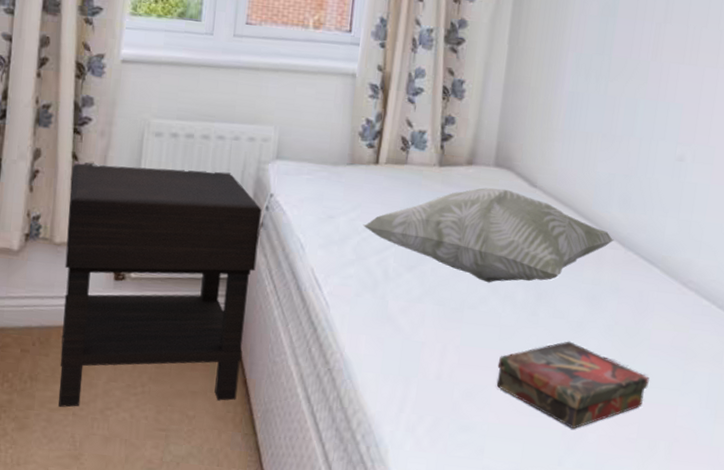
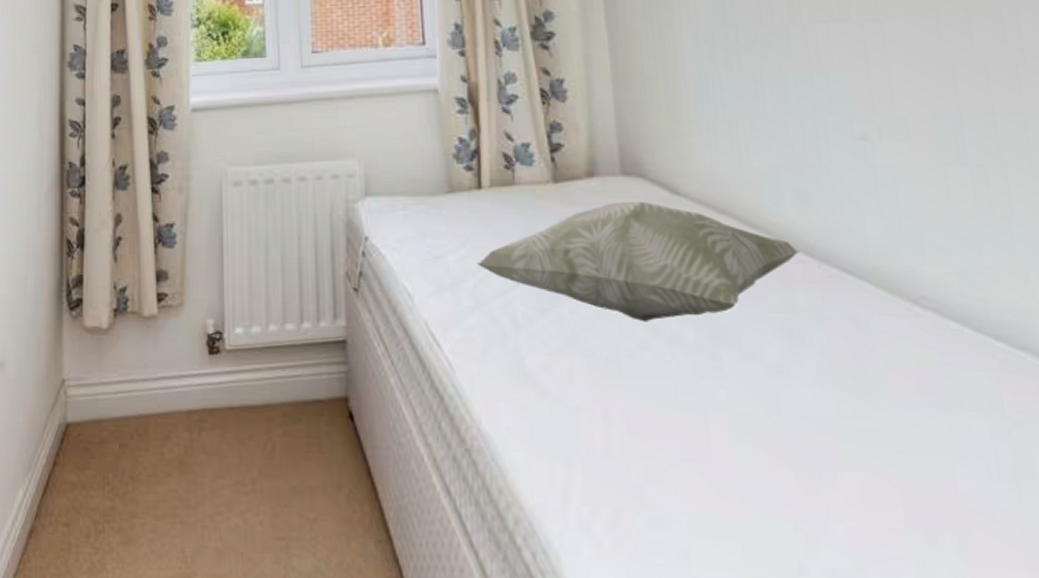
nightstand: present [58,164,262,408] -> none [153,217,362,514]
book: present [496,341,649,429] -> none [681,392,903,519]

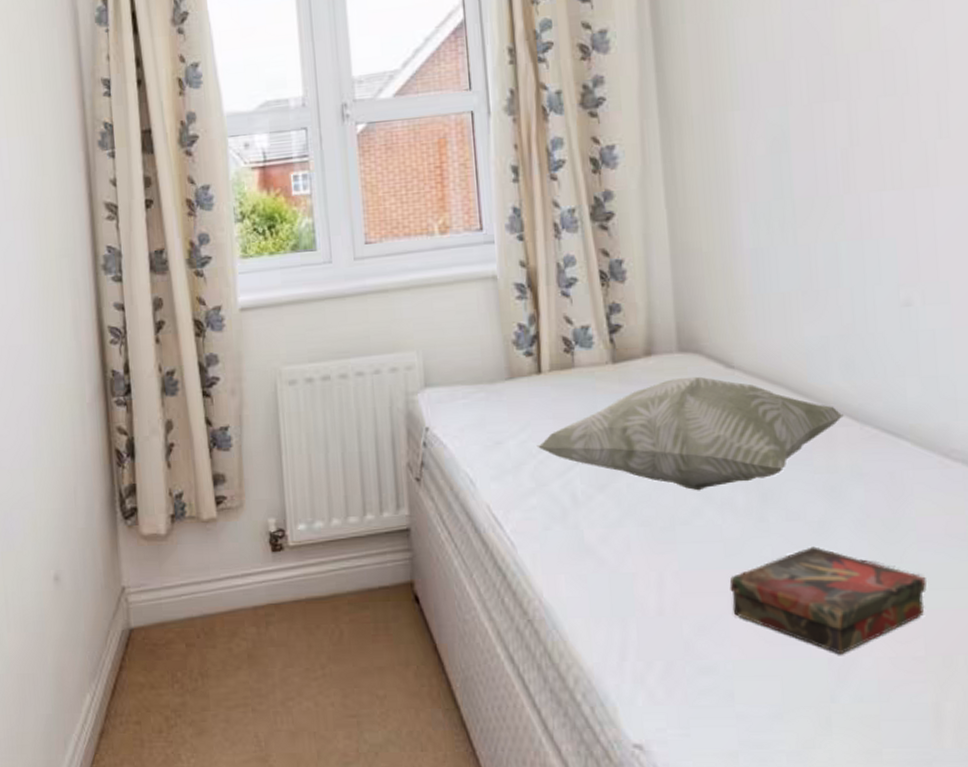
book: none [681,392,903,519] -> present [729,546,927,655]

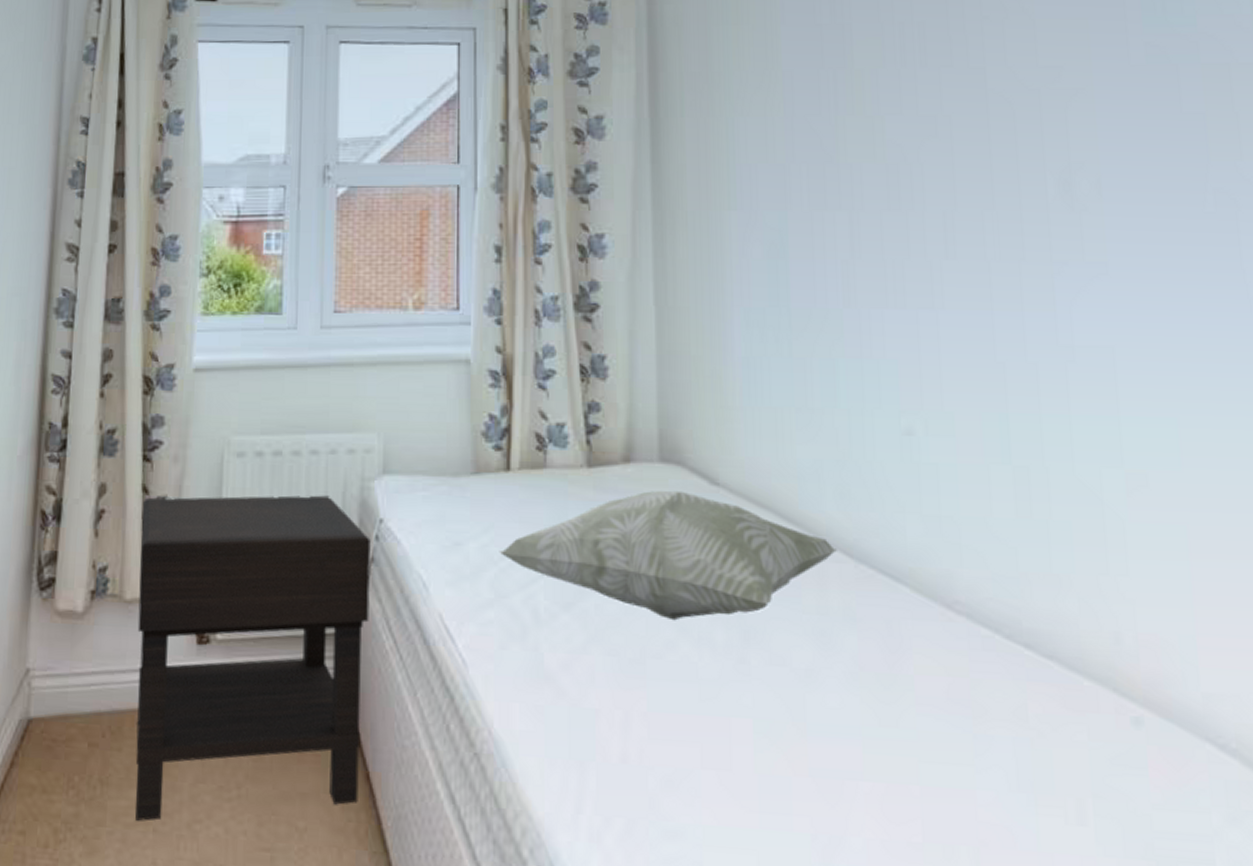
nightstand: none [207,411,429,705] -> present [135,495,371,822]
book: present [729,546,927,655] -> none [703,698,925,831]

